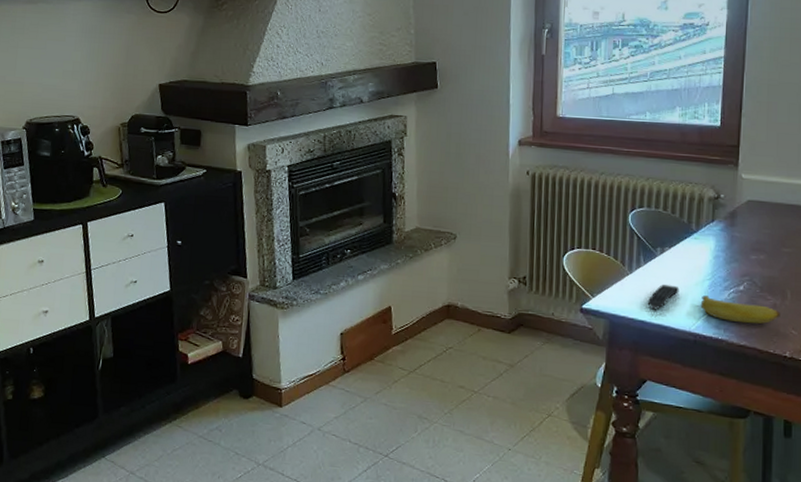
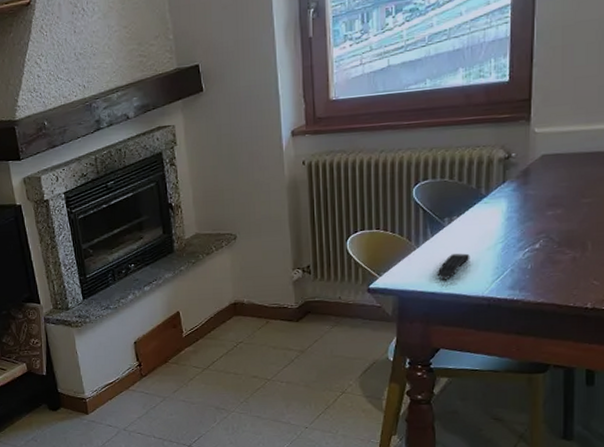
banana: present [700,295,780,324] -> none [493,259,581,281]

